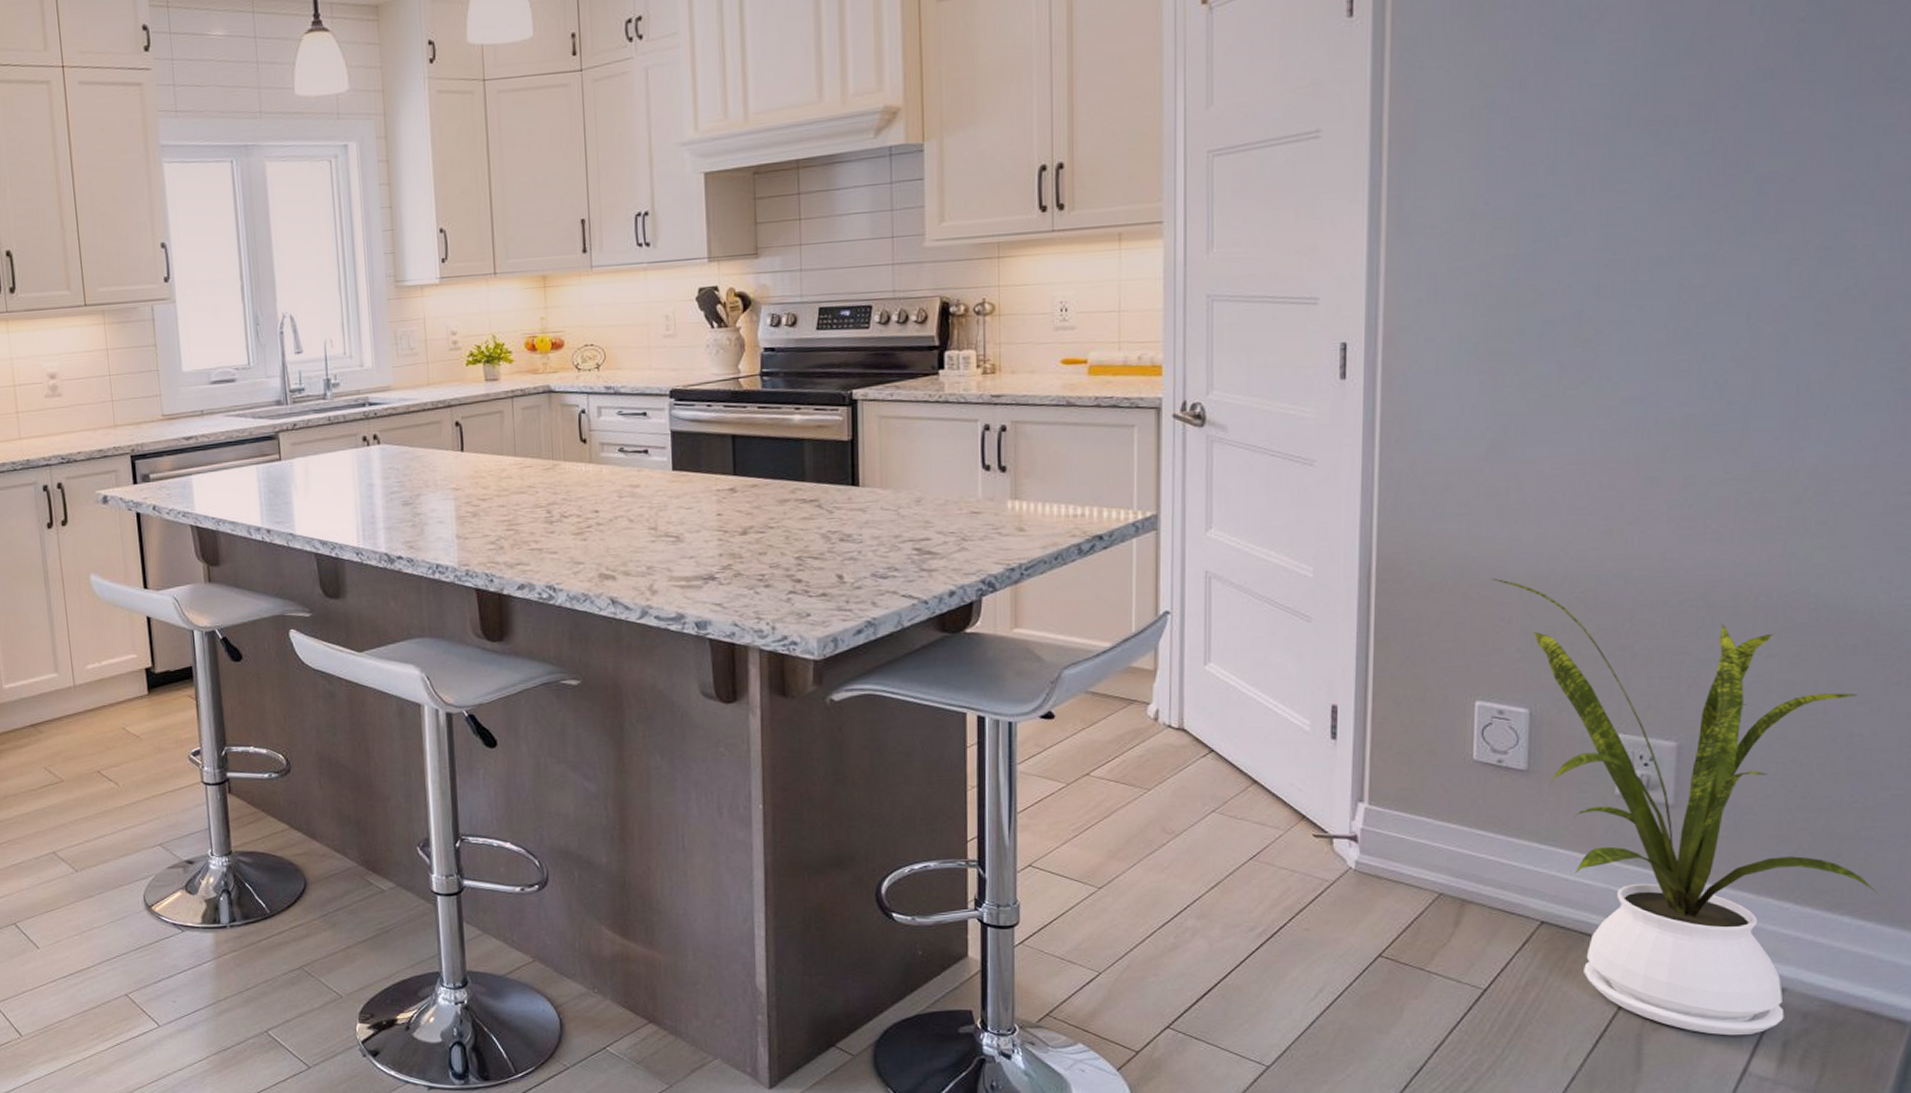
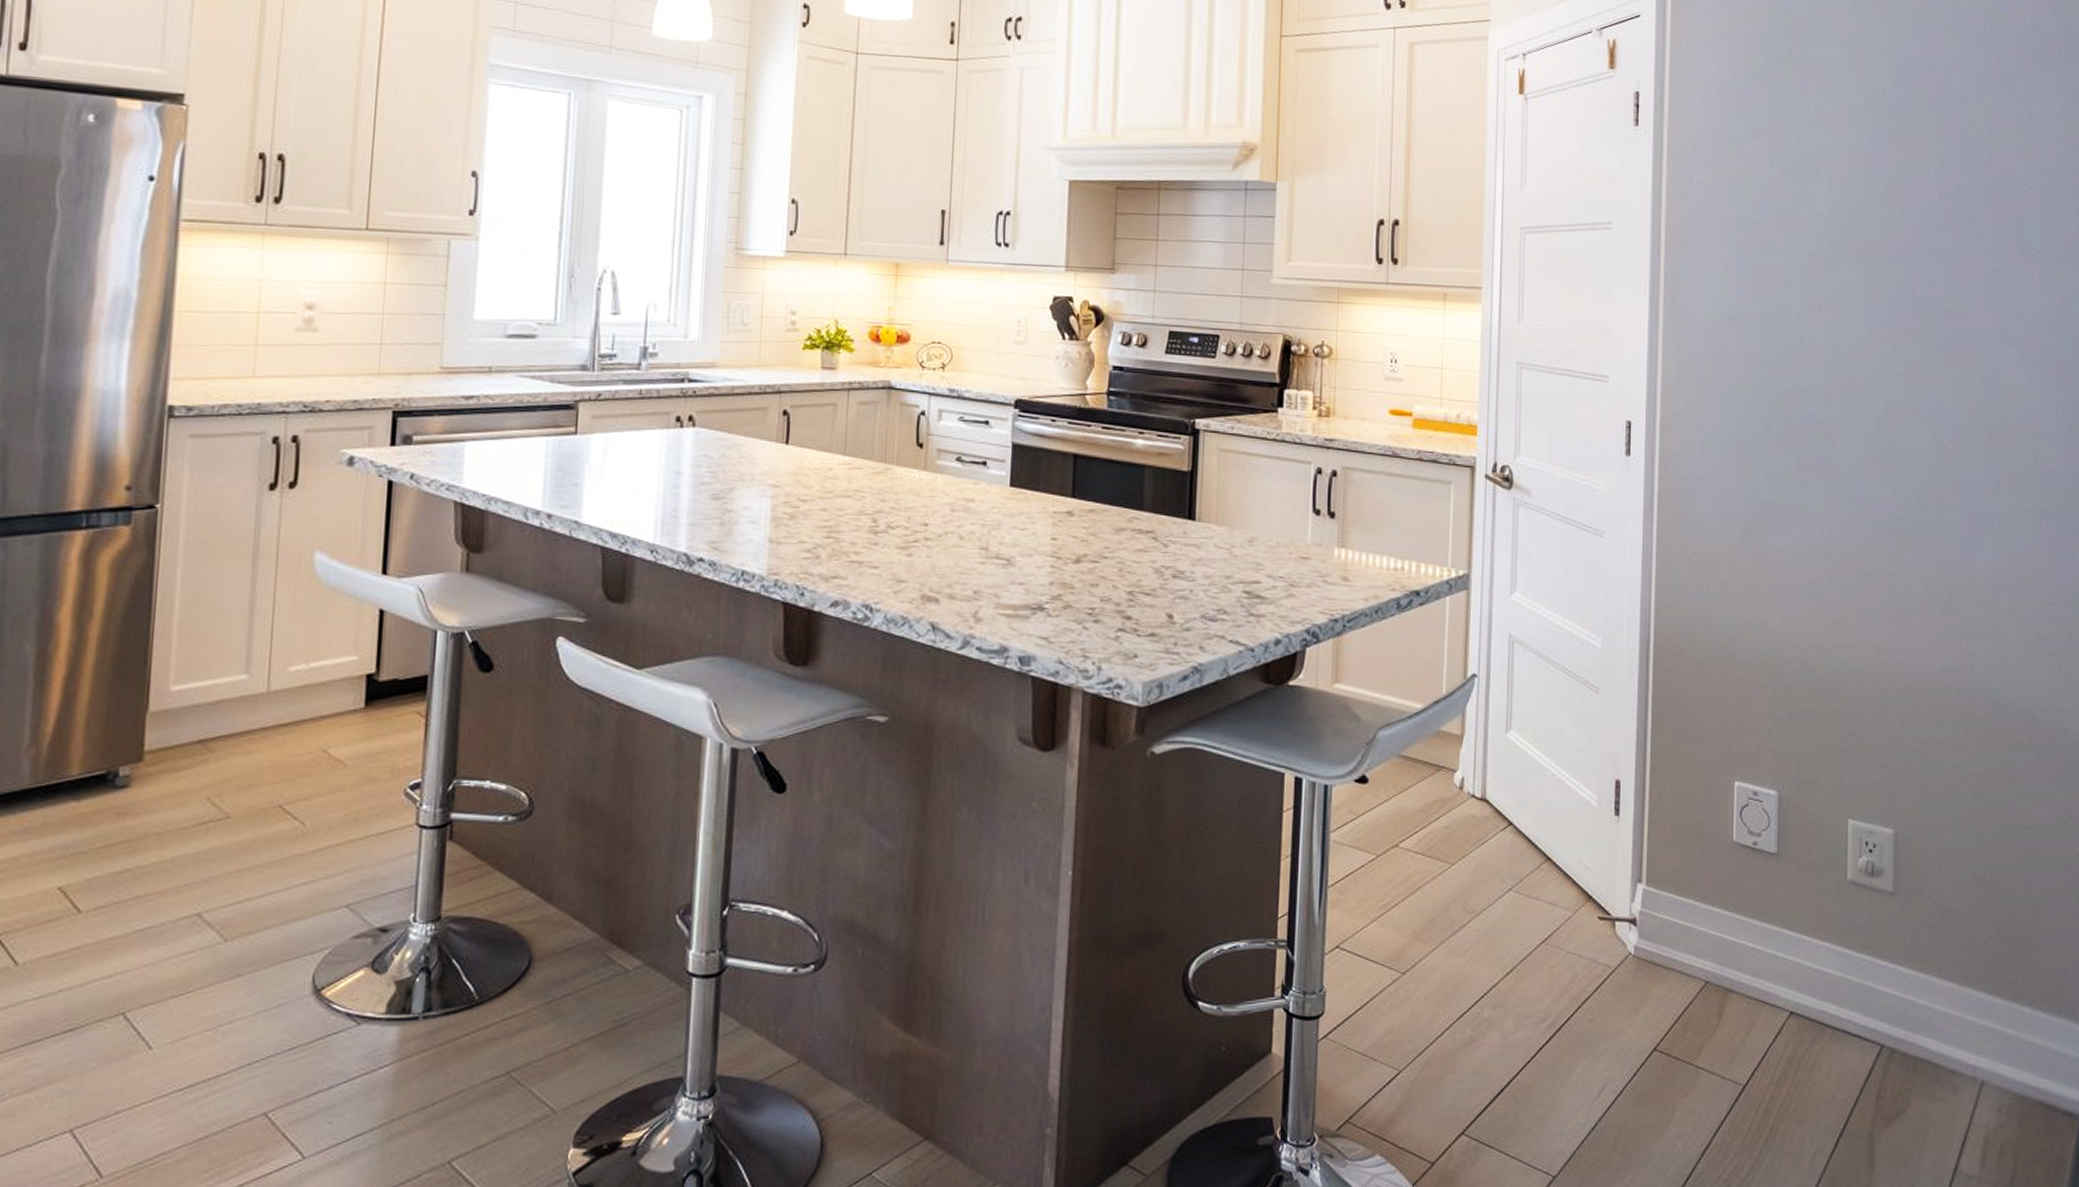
house plant: present [1492,578,1881,1036] -> none [1747,659,2052,1132]

